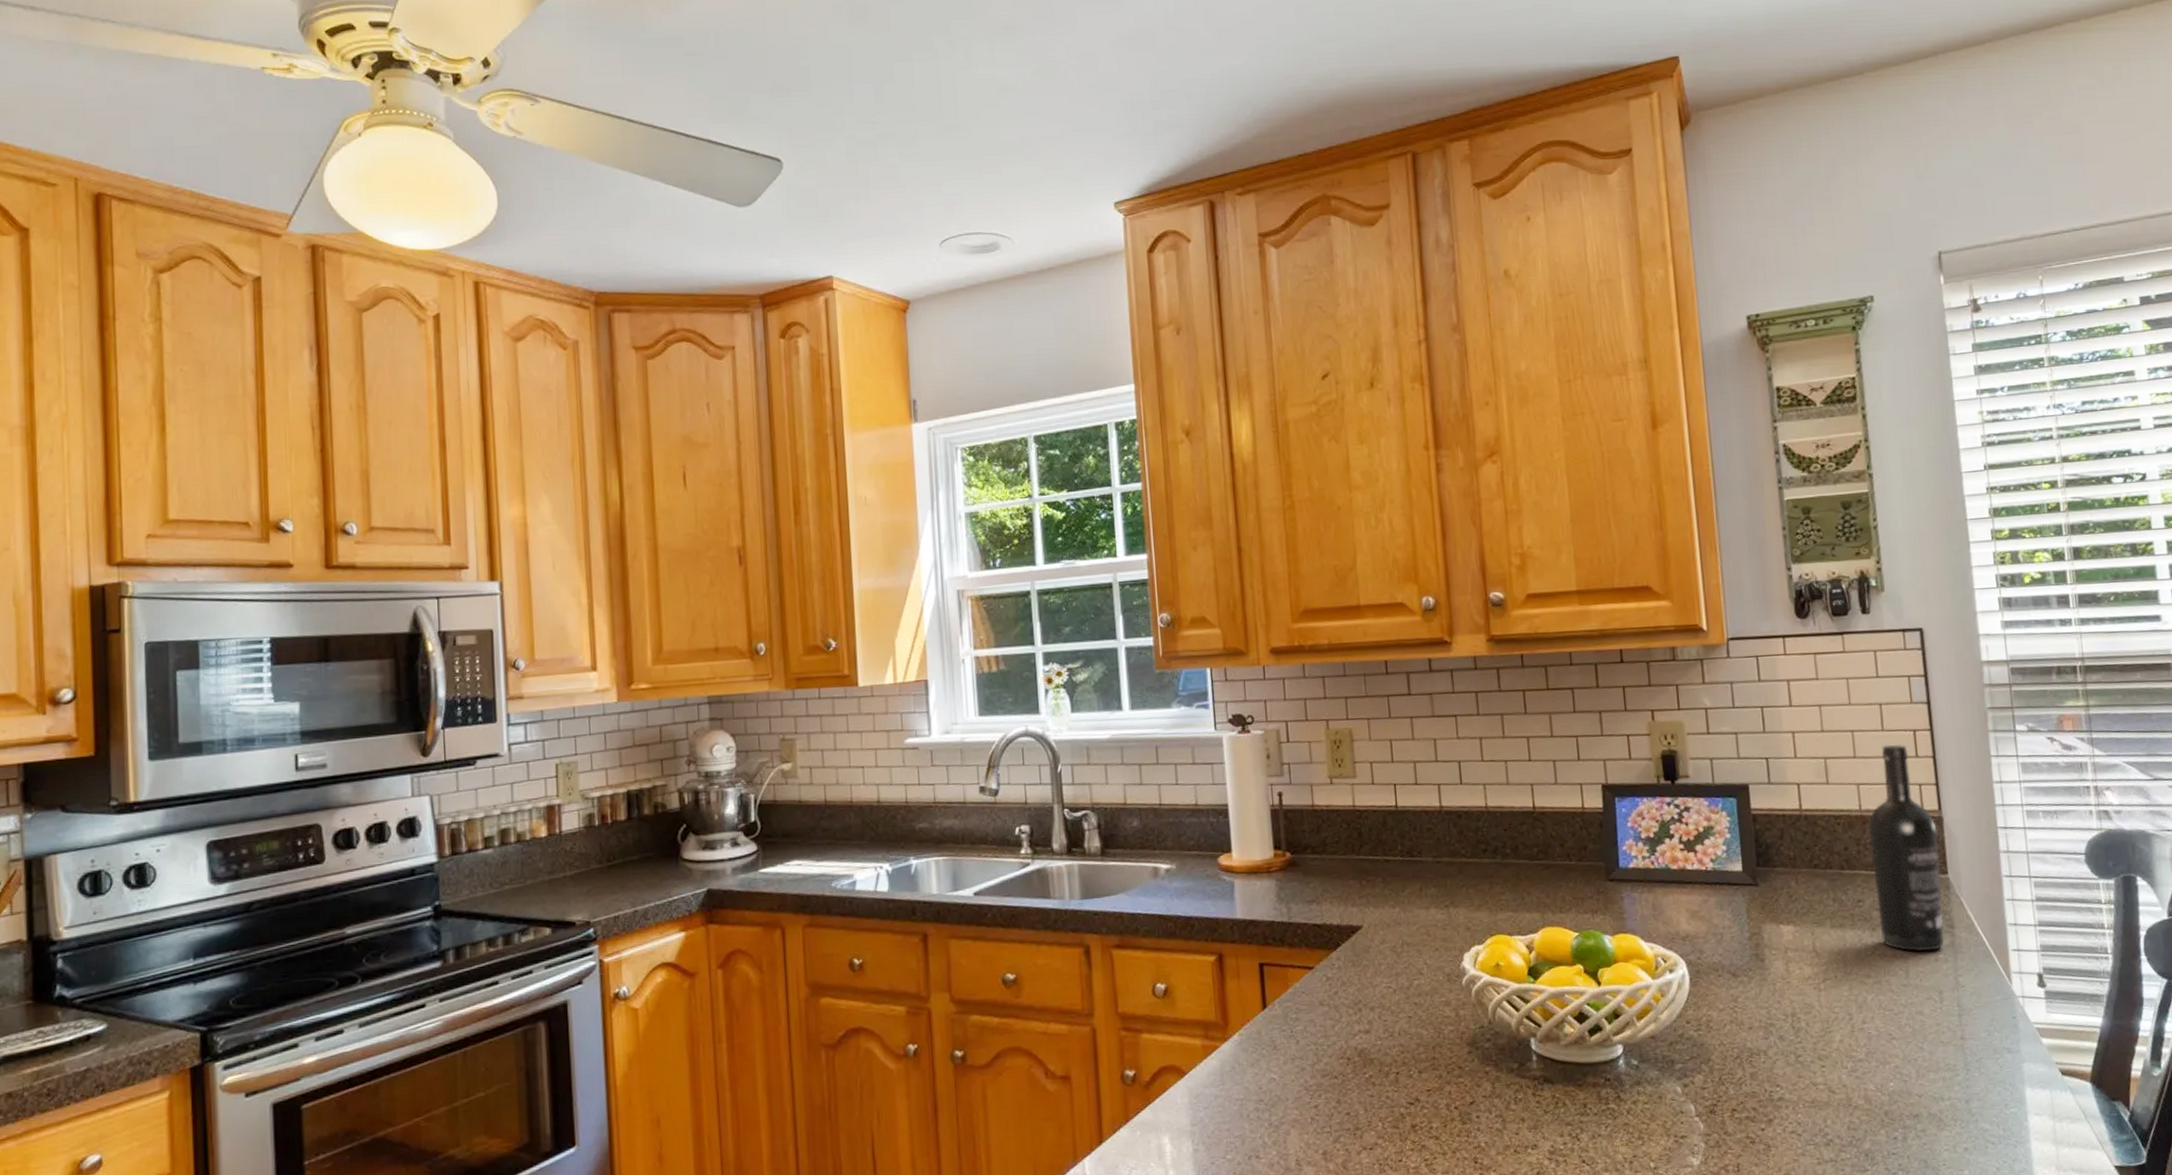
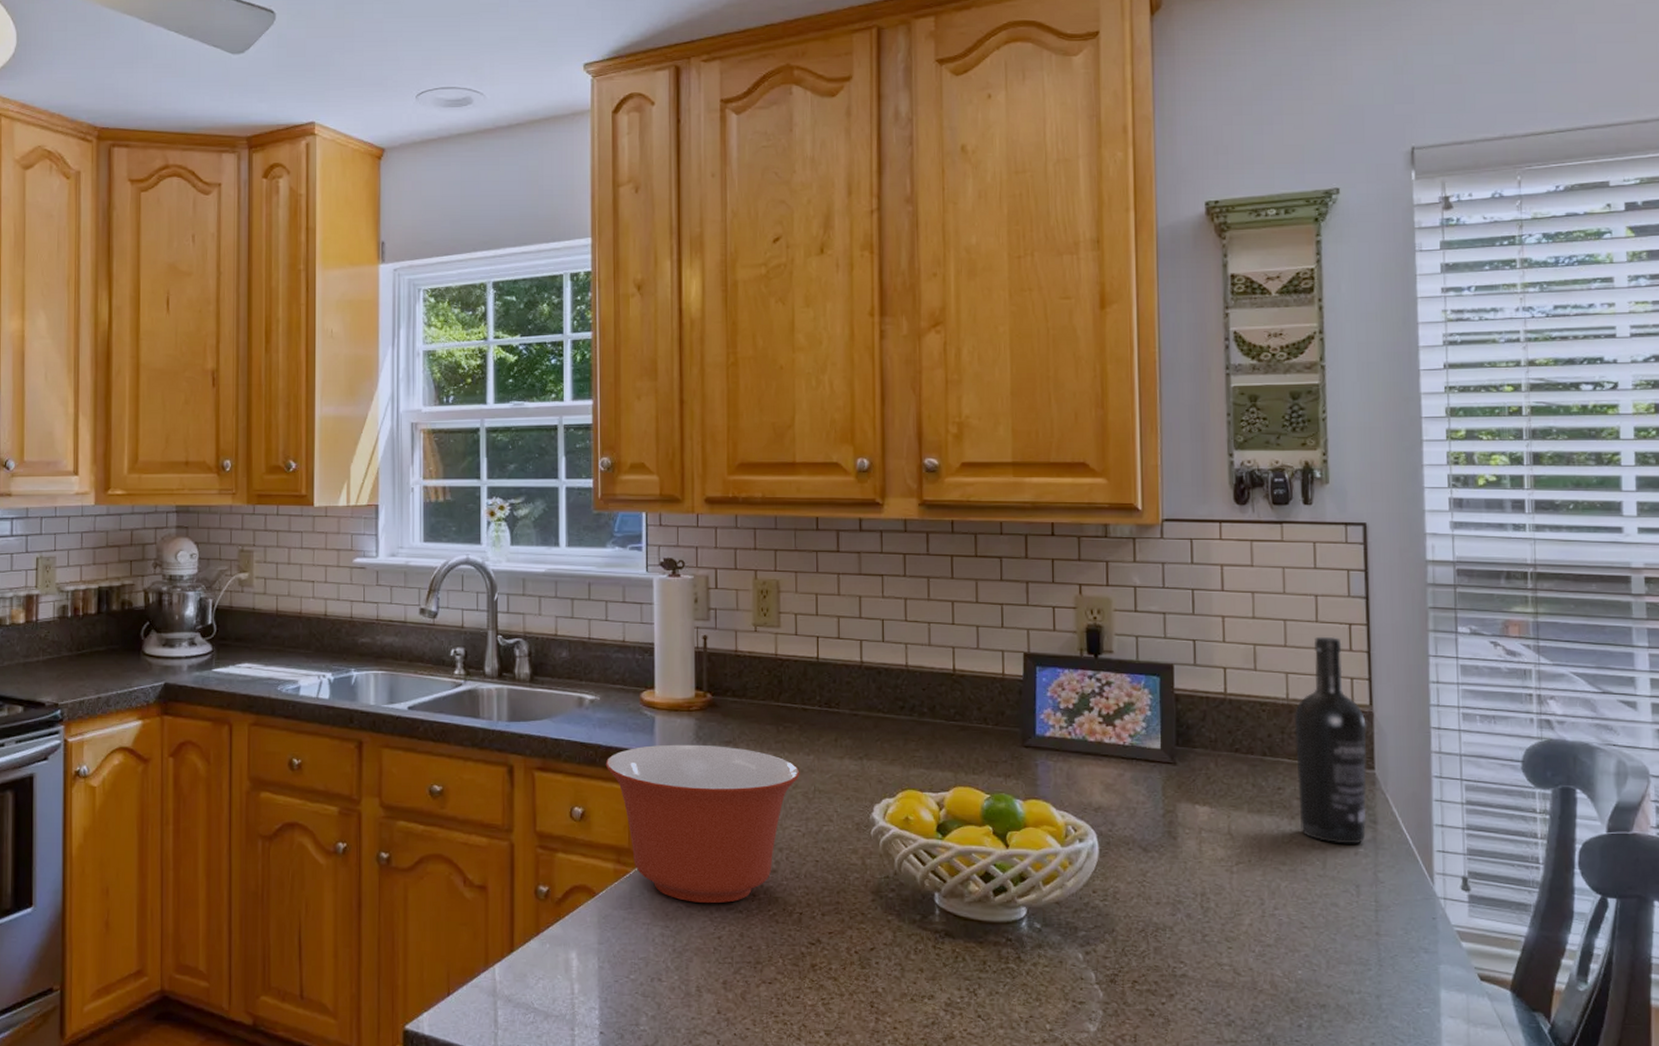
mixing bowl: none [1186,906,1387,1073] -> present [605,744,800,903]

